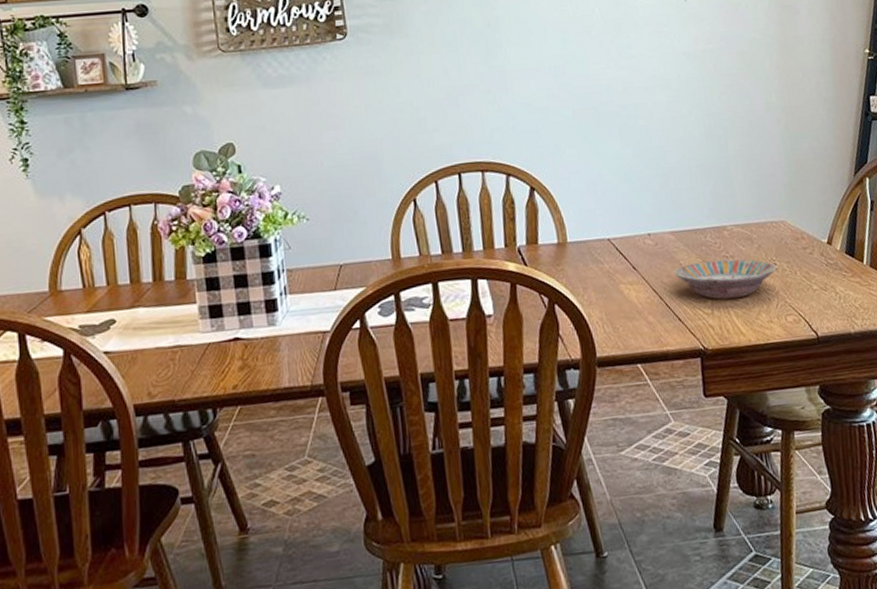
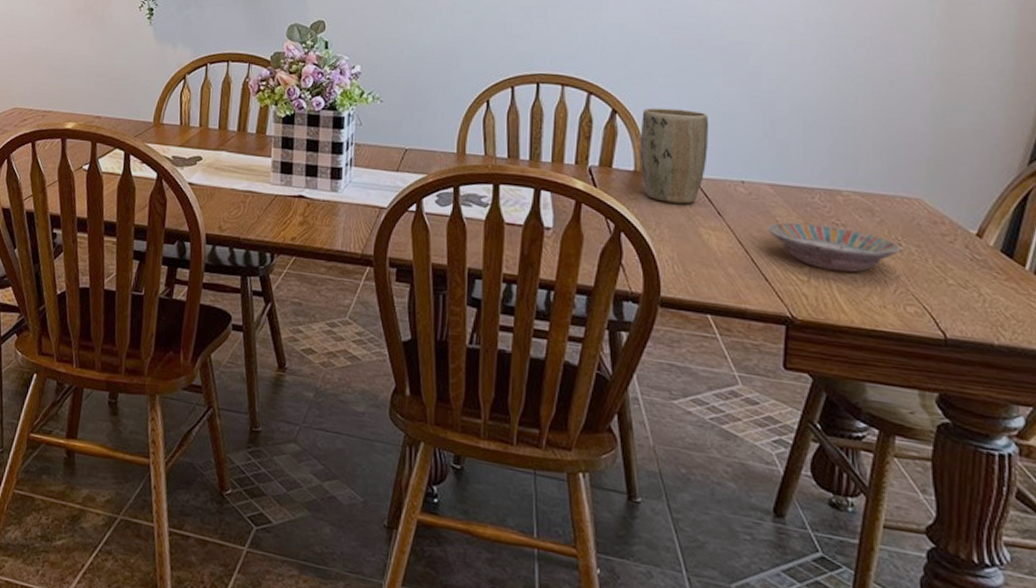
plant pot: none [557,175,618,268] -> present [639,107,709,204]

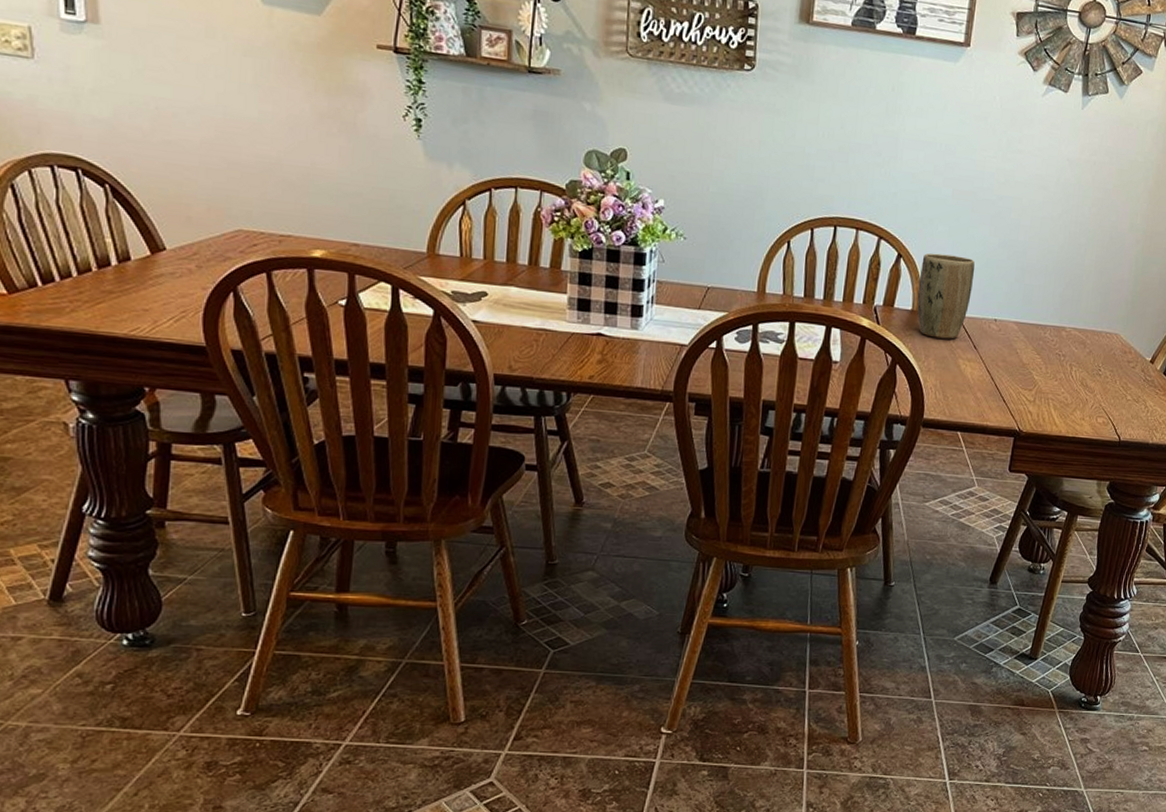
bowl: present [768,222,900,273] -> none [1010,354,1100,393]

